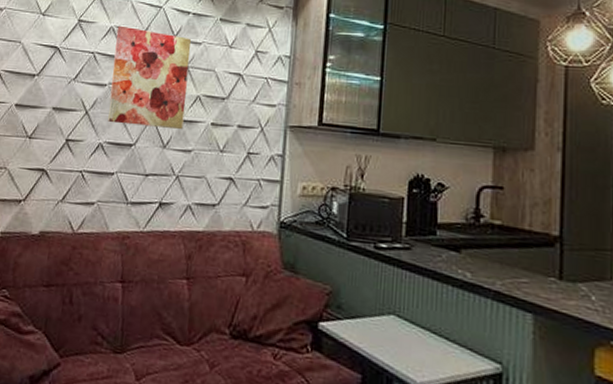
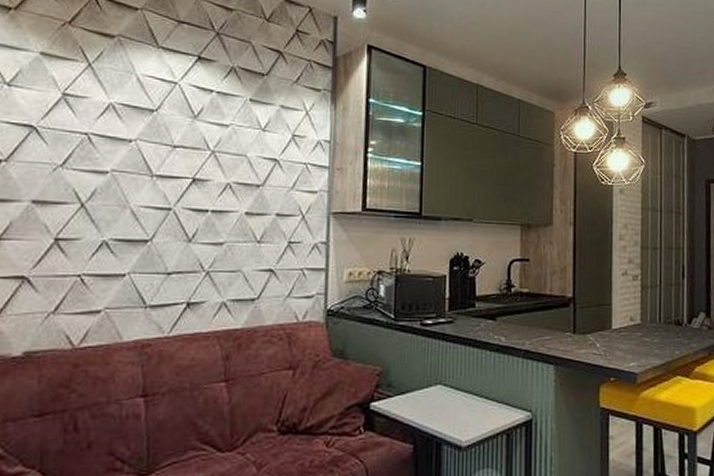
wall art: present [108,25,191,130] -> none [113,102,216,222]

